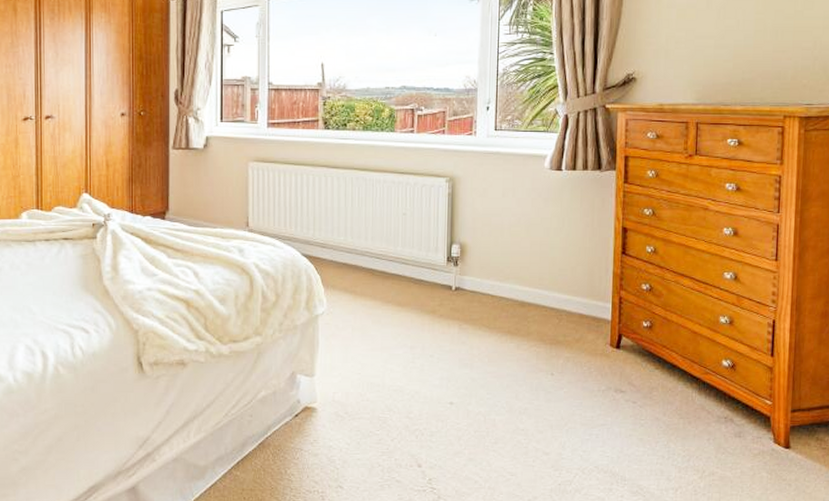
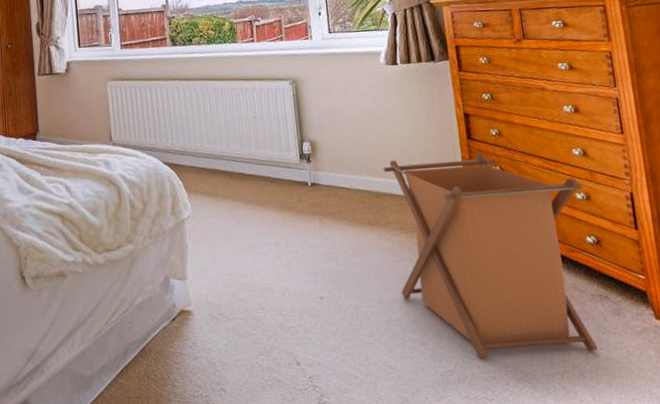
laundry basket: none [531,270,728,471] -> present [383,153,598,359]

